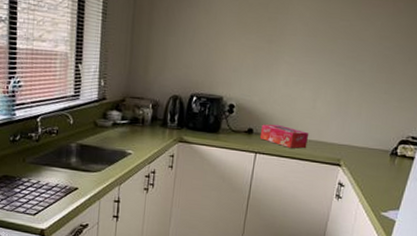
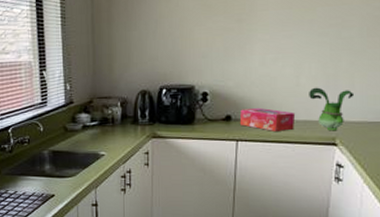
toy figurine: none [322,112,361,153] -> present [309,87,355,131]

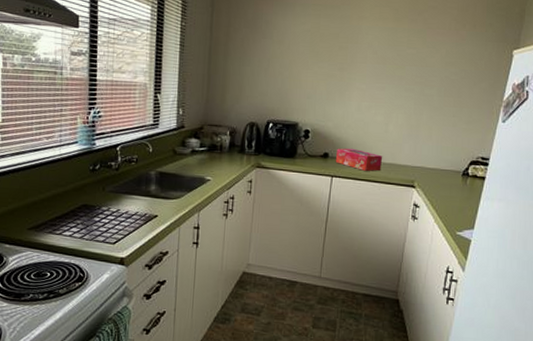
toy figurine: present [309,87,355,131] -> none [395,135,432,175]

